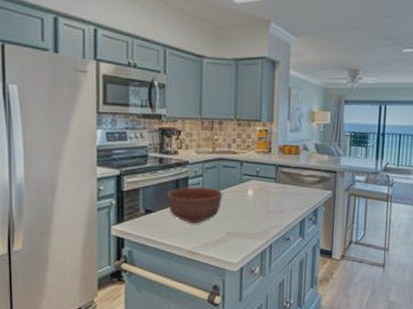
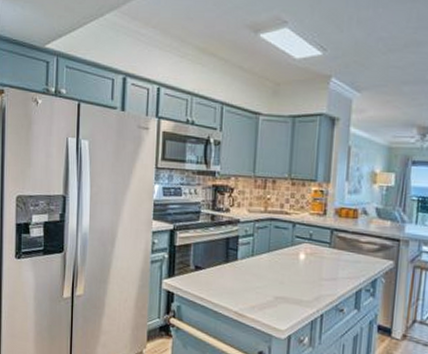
bowl: present [167,187,223,223] -> none [217,246,274,284]

